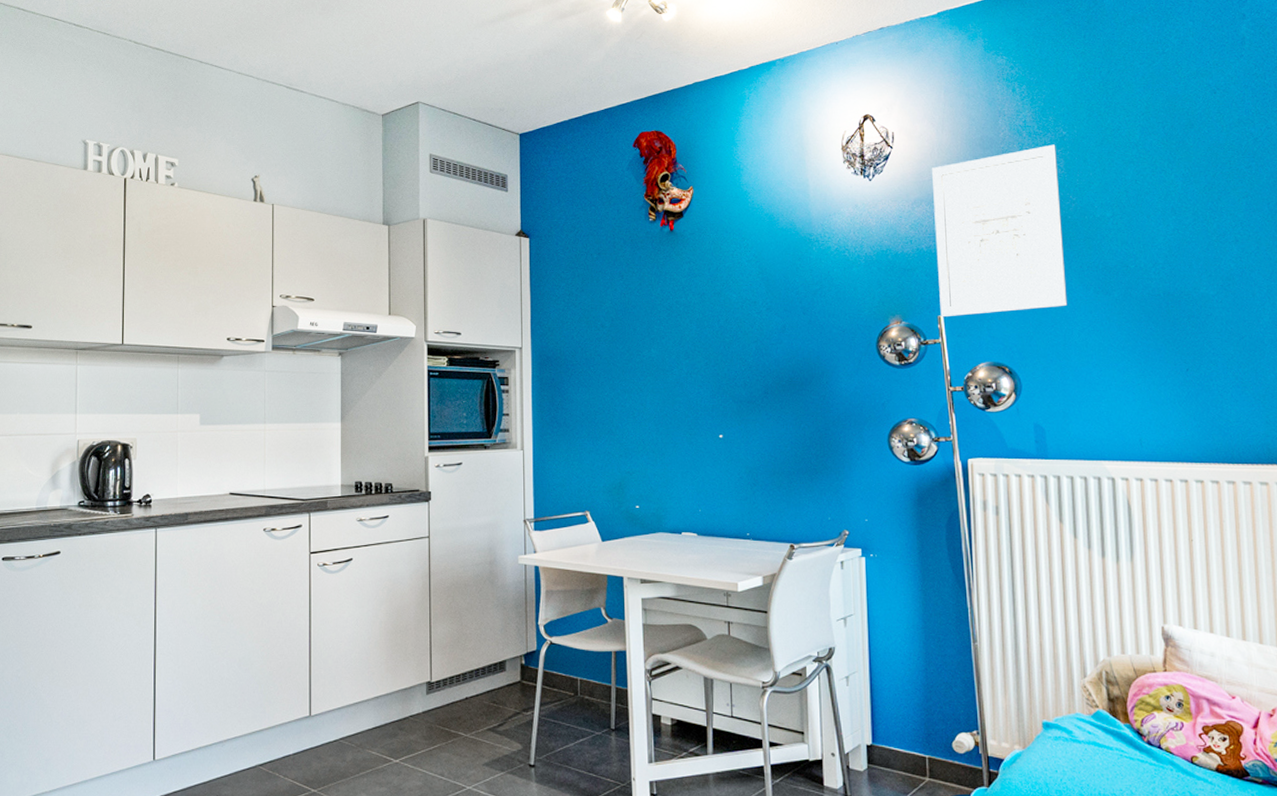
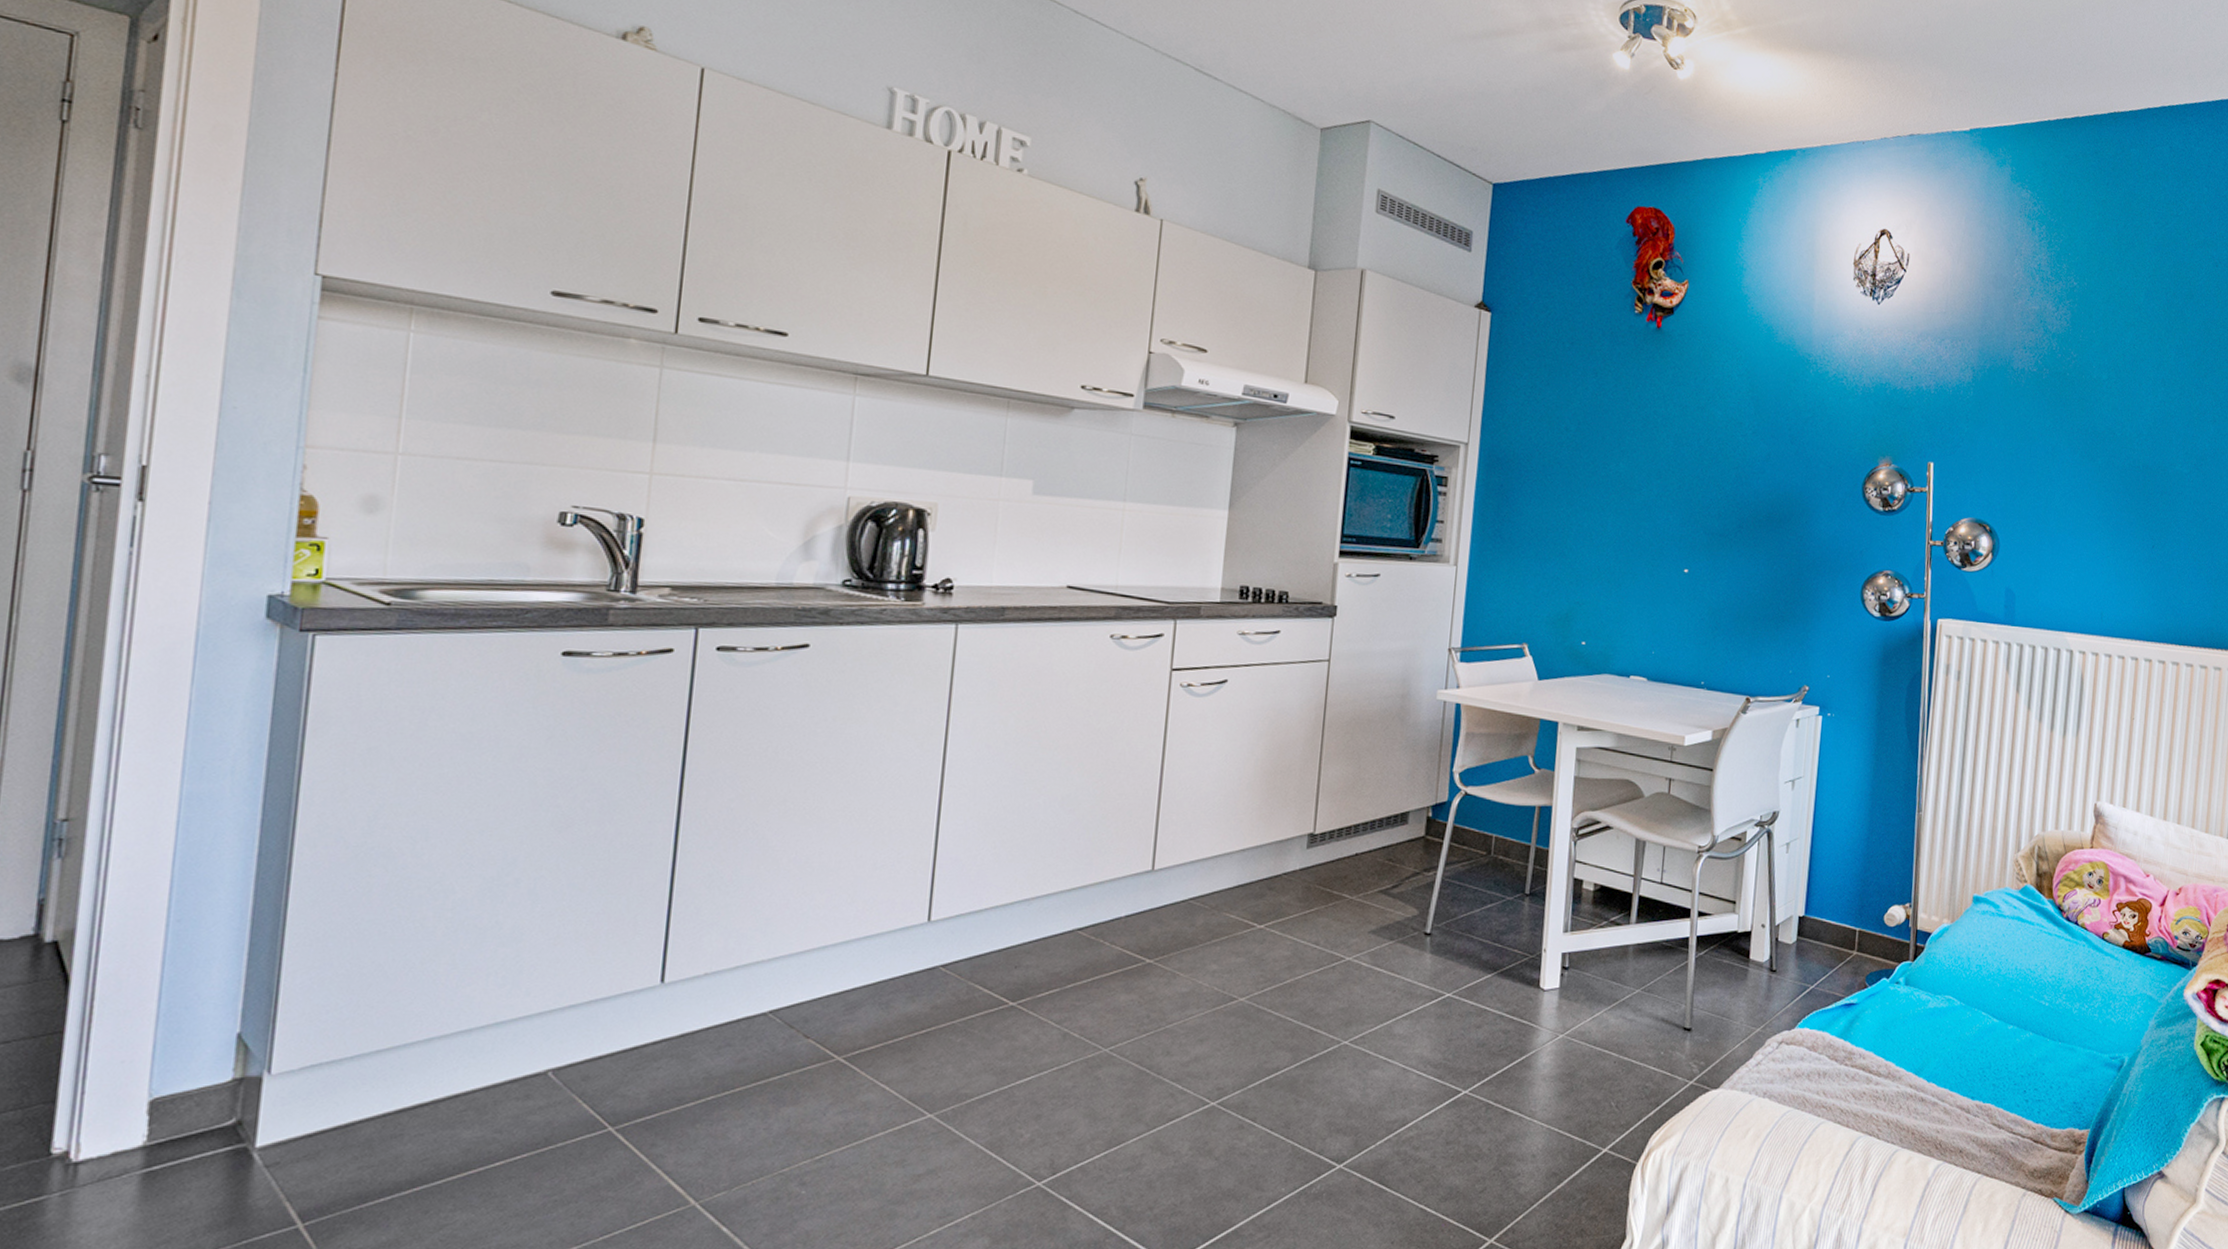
wall art: present [931,144,1068,317] -> none [1930,294,2066,468]

